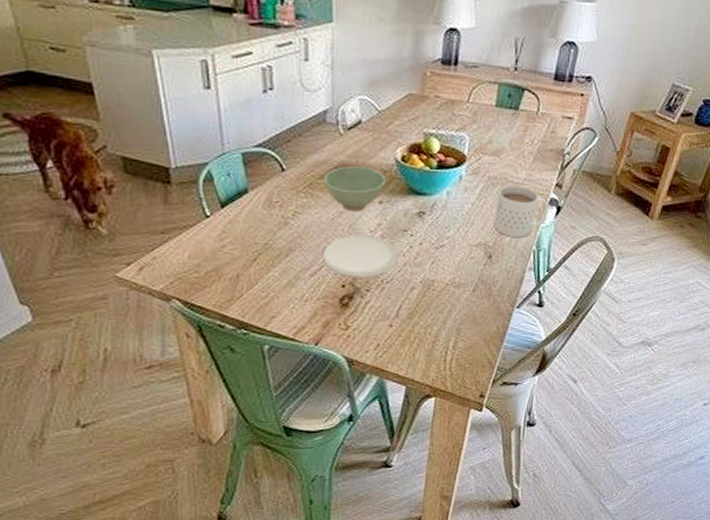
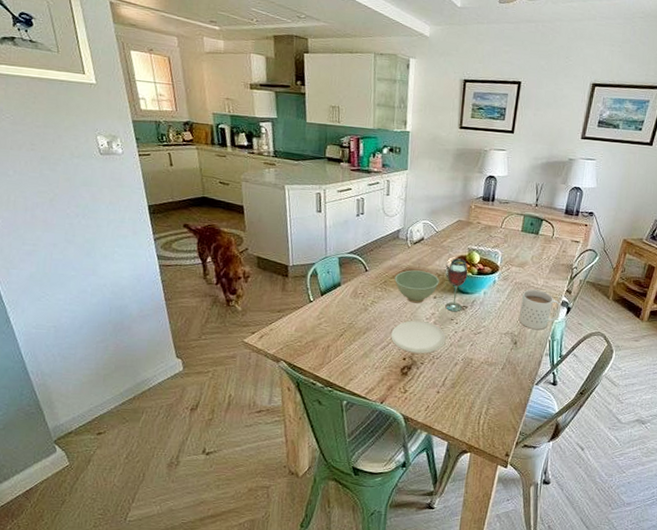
wineglass: none [395,147,425,221] -> present [445,258,468,312]

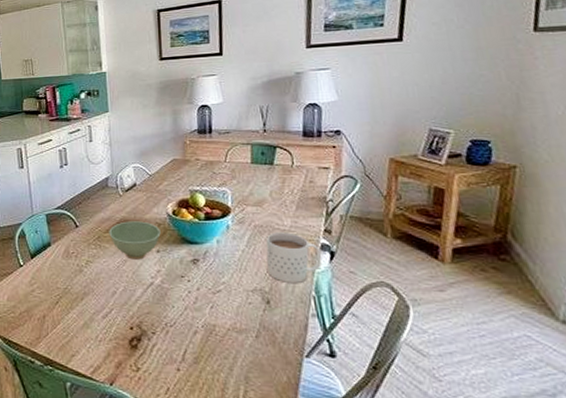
plate: present [391,320,446,354] -> none [112,280,179,322]
wineglass: present [445,258,468,312] -> none [168,203,194,267]

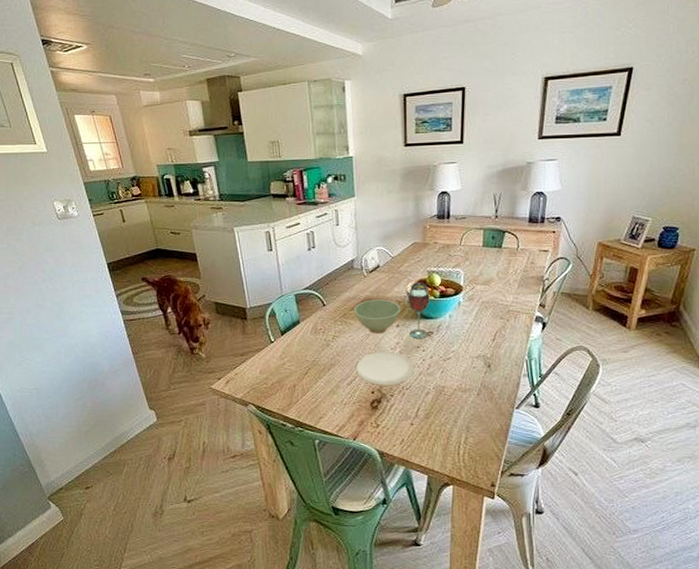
plate: none [112,280,179,322] -> present [356,351,414,386]
wineglass: none [168,203,194,267] -> present [408,283,430,339]
mug: present [266,232,322,283] -> none [489,307,536,349]

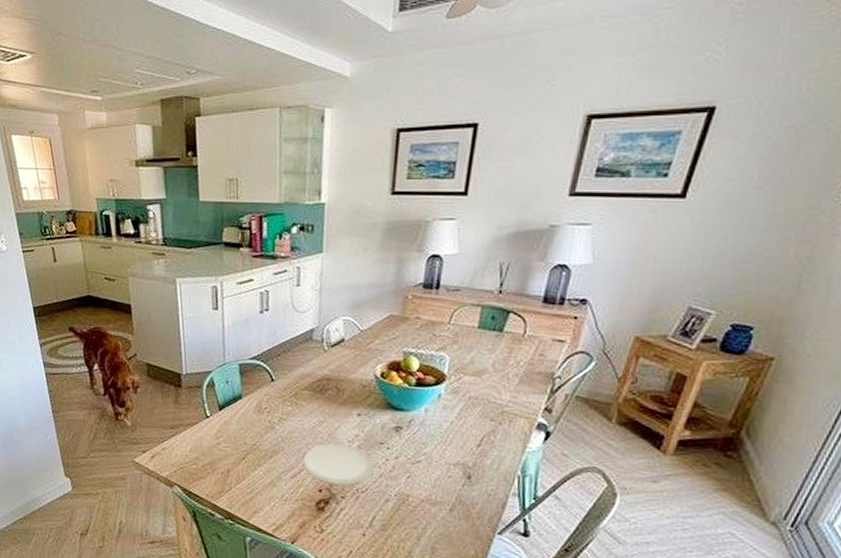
bowl: present [354,299,401,334] -> none [307,379,365,422]
wineglass: present [408,283,430,339] -> none [373,365,403,434]

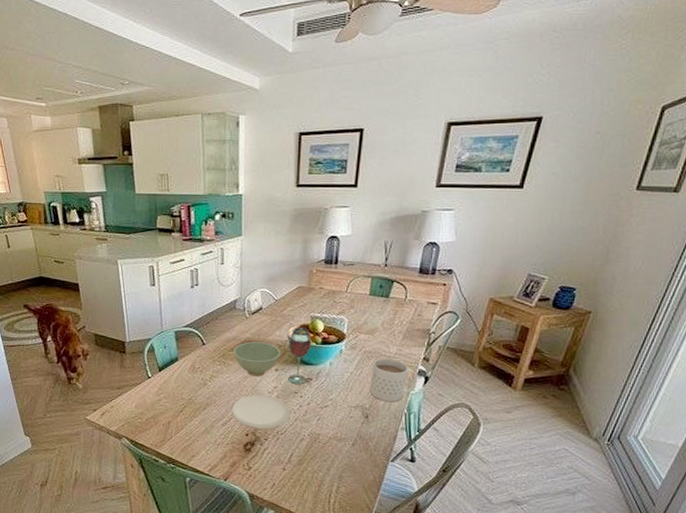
bowl: none [307,379,365,422] -> present [233,341,281,377]
wineglass: none [373,365,403,434] -> present [288,327,312,385]
mug: none [473,406,537,461] -> present [369,358,418,402]

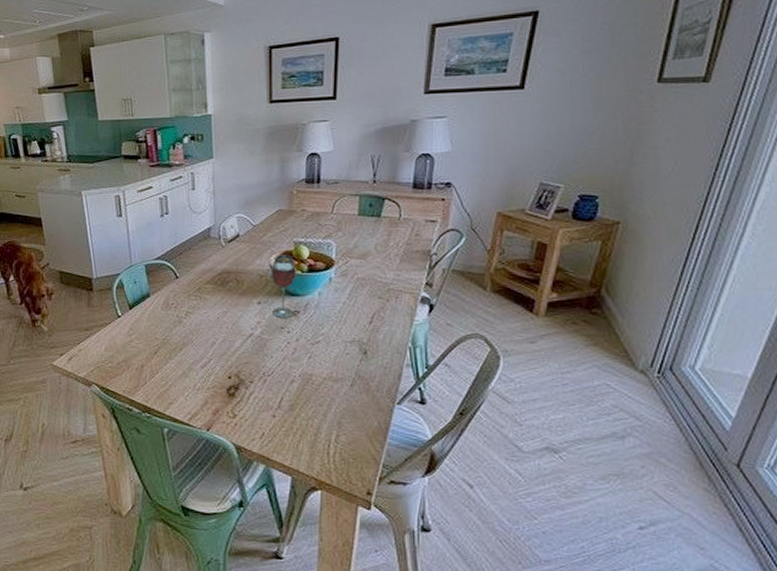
plate: present [232,394,290,430] -> none [211,331,277,371]
bowl: present [233,341,281,377] -> none [210,272,262,311]
mug: present [369,358,418,402] -> none [365,285,421,334]

